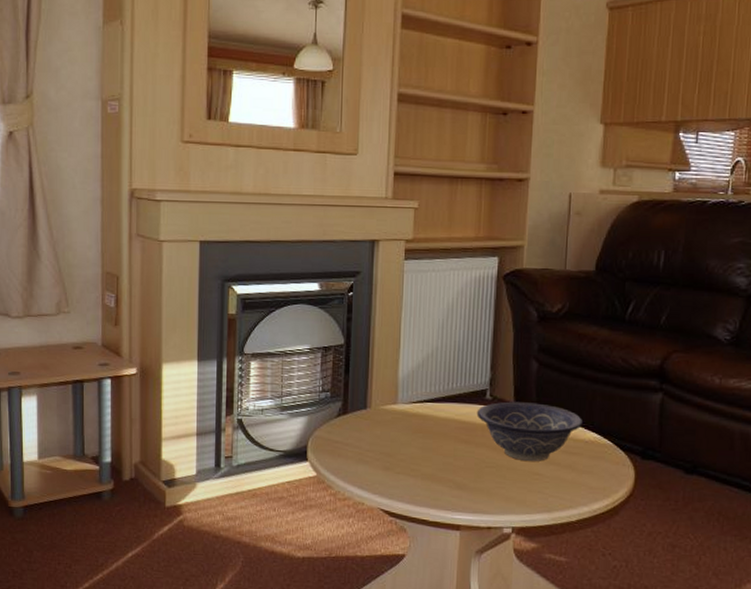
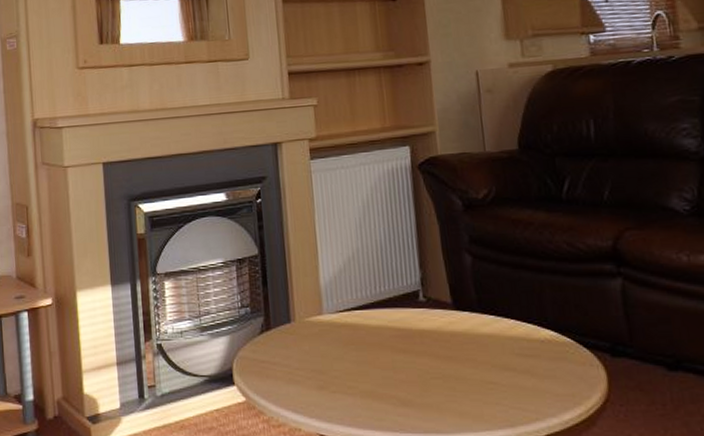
decorative bowl: present [476,401,584,461] -> none [411,301,535,368]

